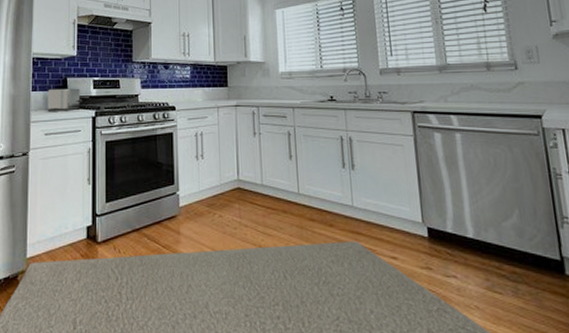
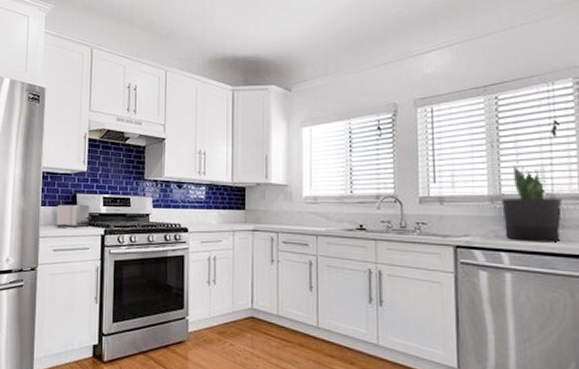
planter: none [447,38,497,105] -> present [501,165,563,243]

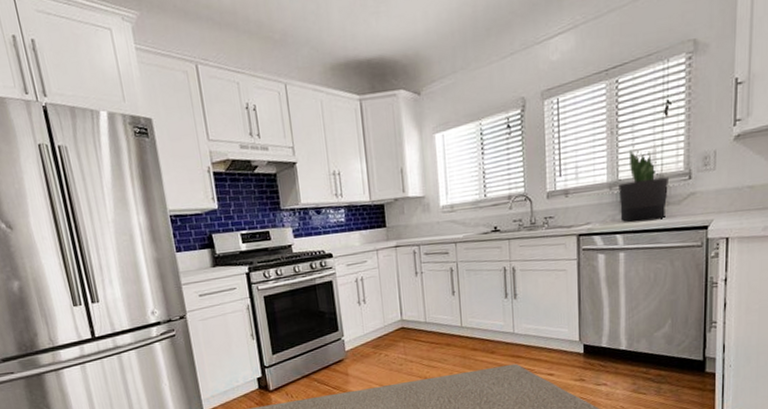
toaster: present [56,204,91,229] -> none [193,244,233,272]

